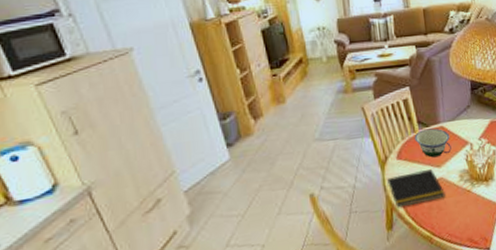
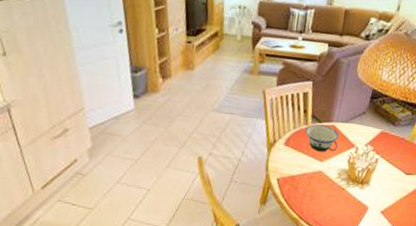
notepad: present [387,169,445,208] -> none [269,159,321,189]

